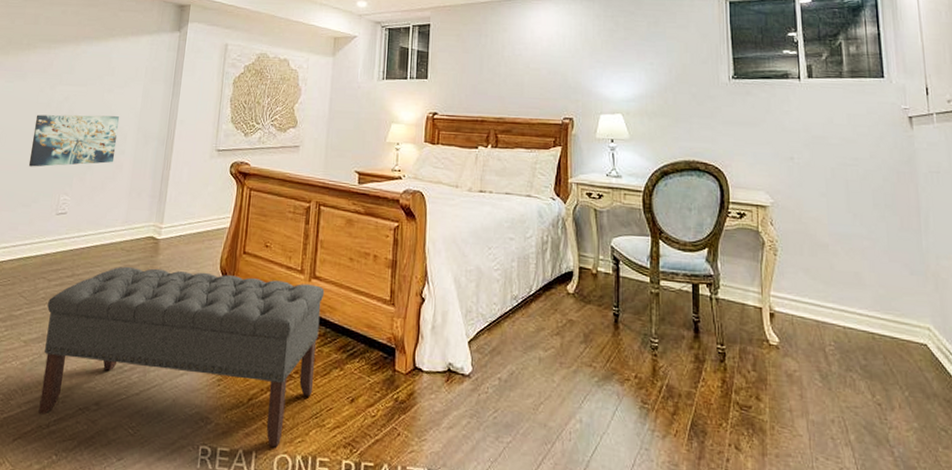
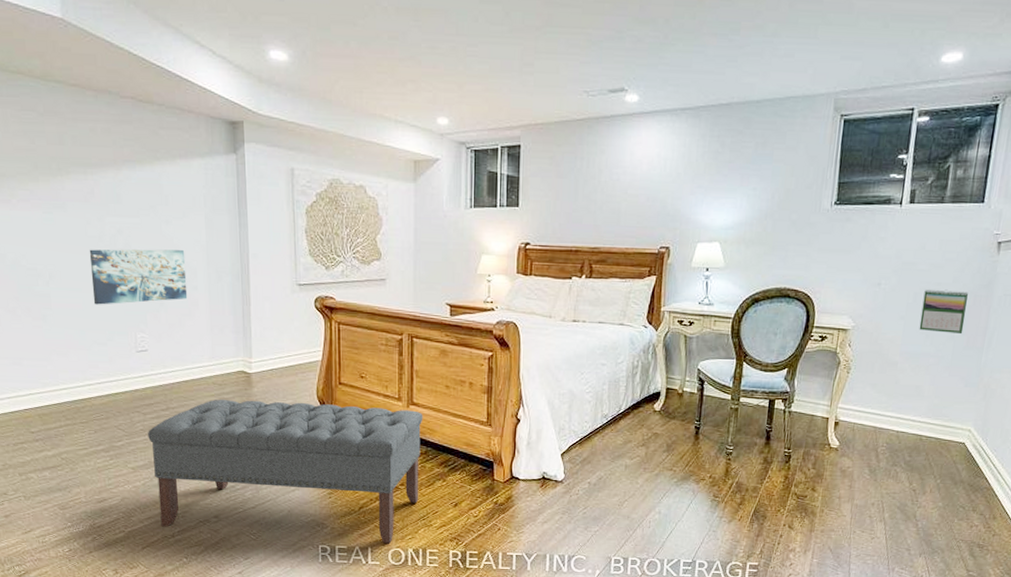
calendar: none [841,165,894,213] -> present [919,289,968,333]

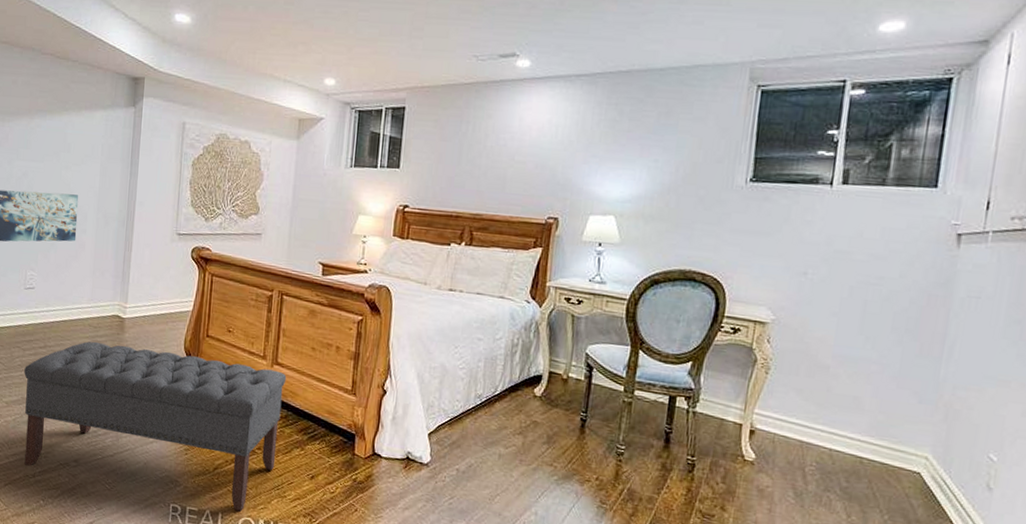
calendar: present [919,289,968,333] -> none [856,284,920,339]

